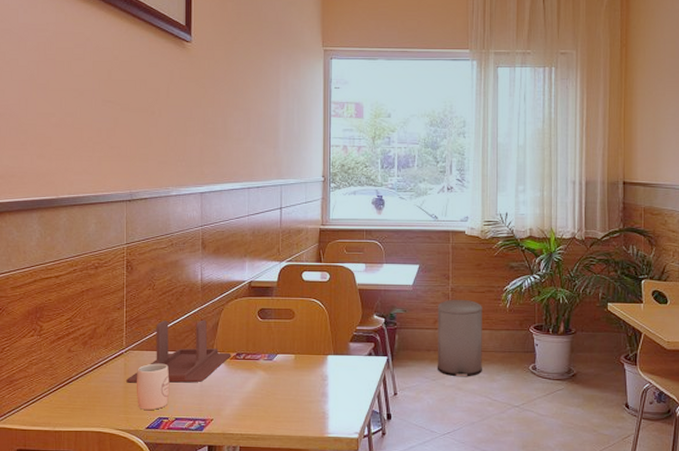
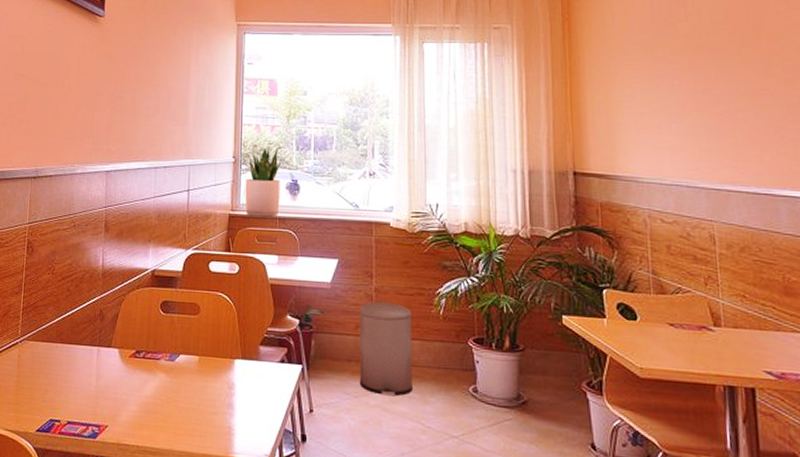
napkin holder: present [126,319,232,383] -> none [19,308,131,381]
mug: present [137,363,170,411] -> none [29,356,65,411]
planter: none [334,165,368,230] -> present [245,146,282,217]

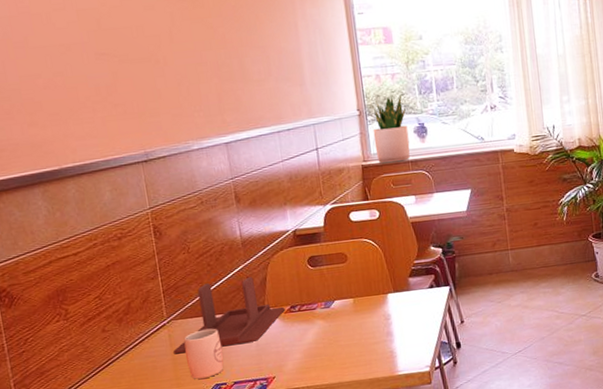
napkin holder: none [19,308,131,381] -> present [173,276,285,354]
mug: none [29,356,65,411] -> present [184,328,224,380]
pedal bin: present [359,301,413,396] -> none [494,218,546,296]

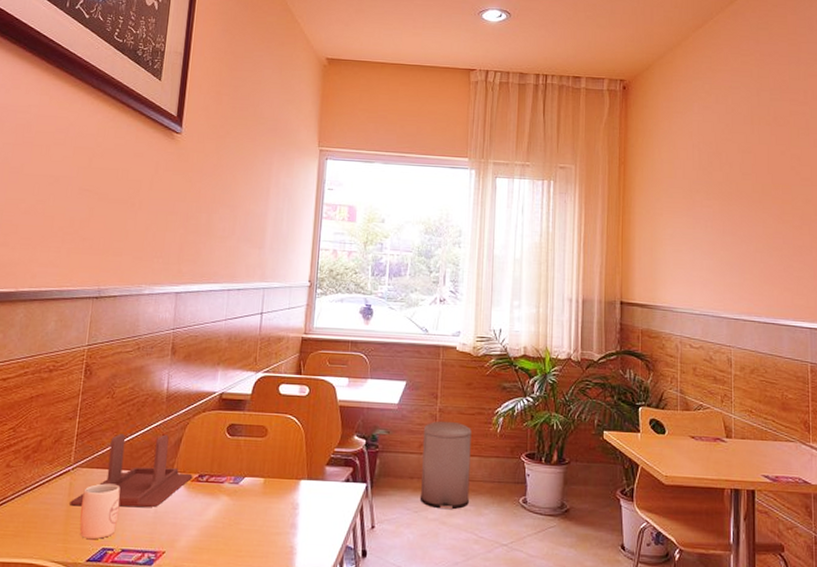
planter: present [371,93,410,164] -> none [318,271,357,340]
pedal bin: none [494,218,546,296] -> present [421,420,472,510]

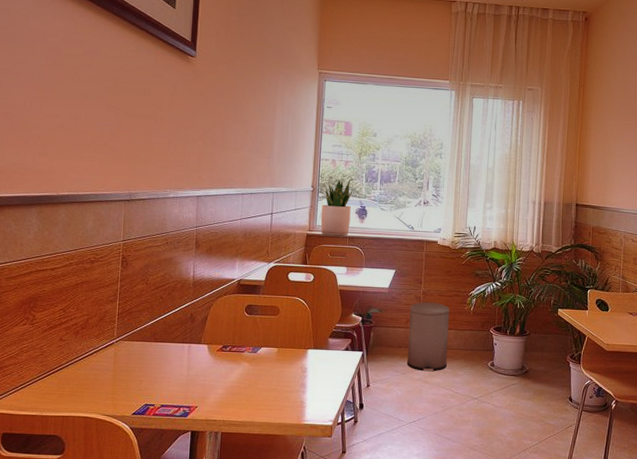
napkin holder: present [70,433,193,507] -> none [115,313,218,372]
mug: present [79,483,121,540] -> none [125,353,158,398]
planter: none [318,271,357,340] -> present [320,178,353,236]

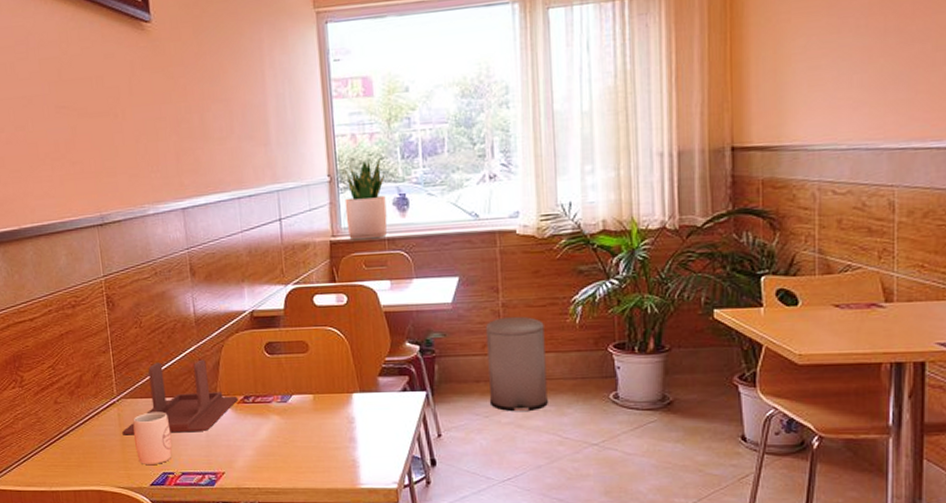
napkin holder: none [115,313,218,372] -> present [122,359,239,435]
mug: none [125,353,158,398] -> present [133,411,172,466]

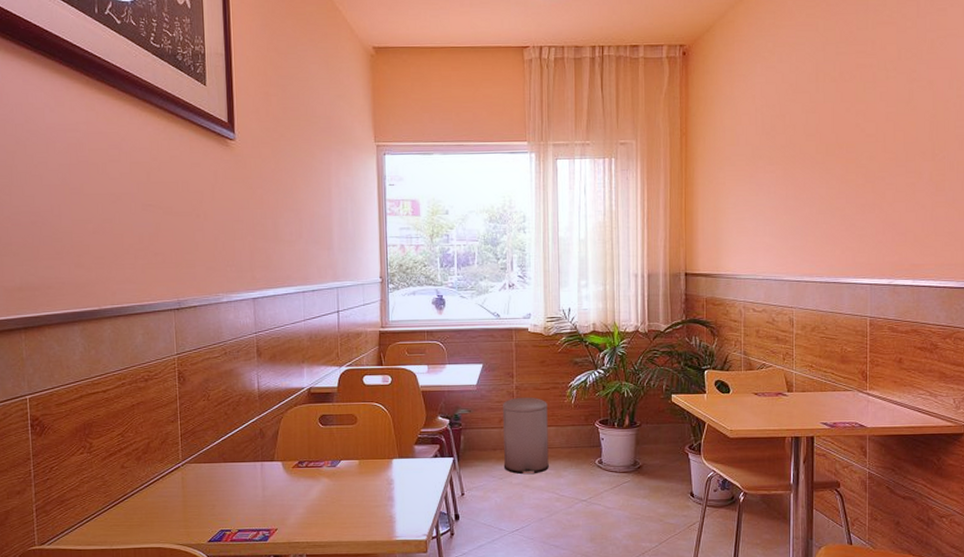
napkin holder: present [122,359,239,435] -> none [185,429,293,497]
mug: present [133,411,172,466] -> none [195,475,231,524]
planter: present [344,156,388,240] -> none [393,264,427,331]

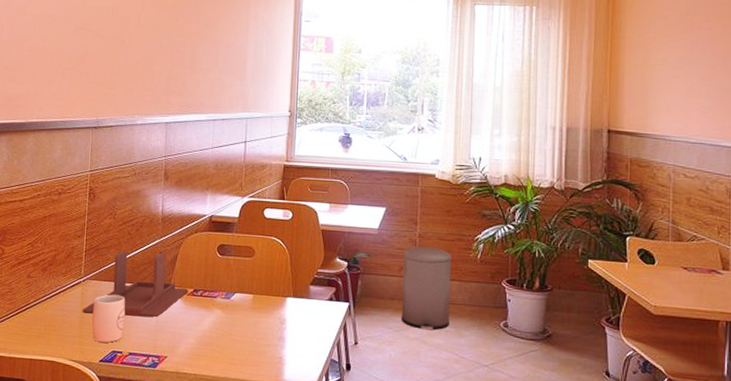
napkin holder: none [185,429,293,497] -> present [83,251,189,317]
mug: none [195,475,231,524] -> present [92,294,126,343]

